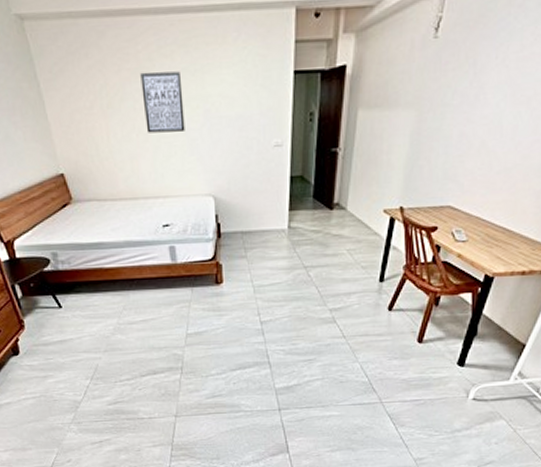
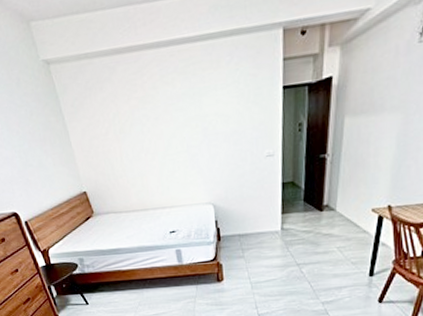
wall art: present [140,71,185,133] -> none [146,96,187,152]

